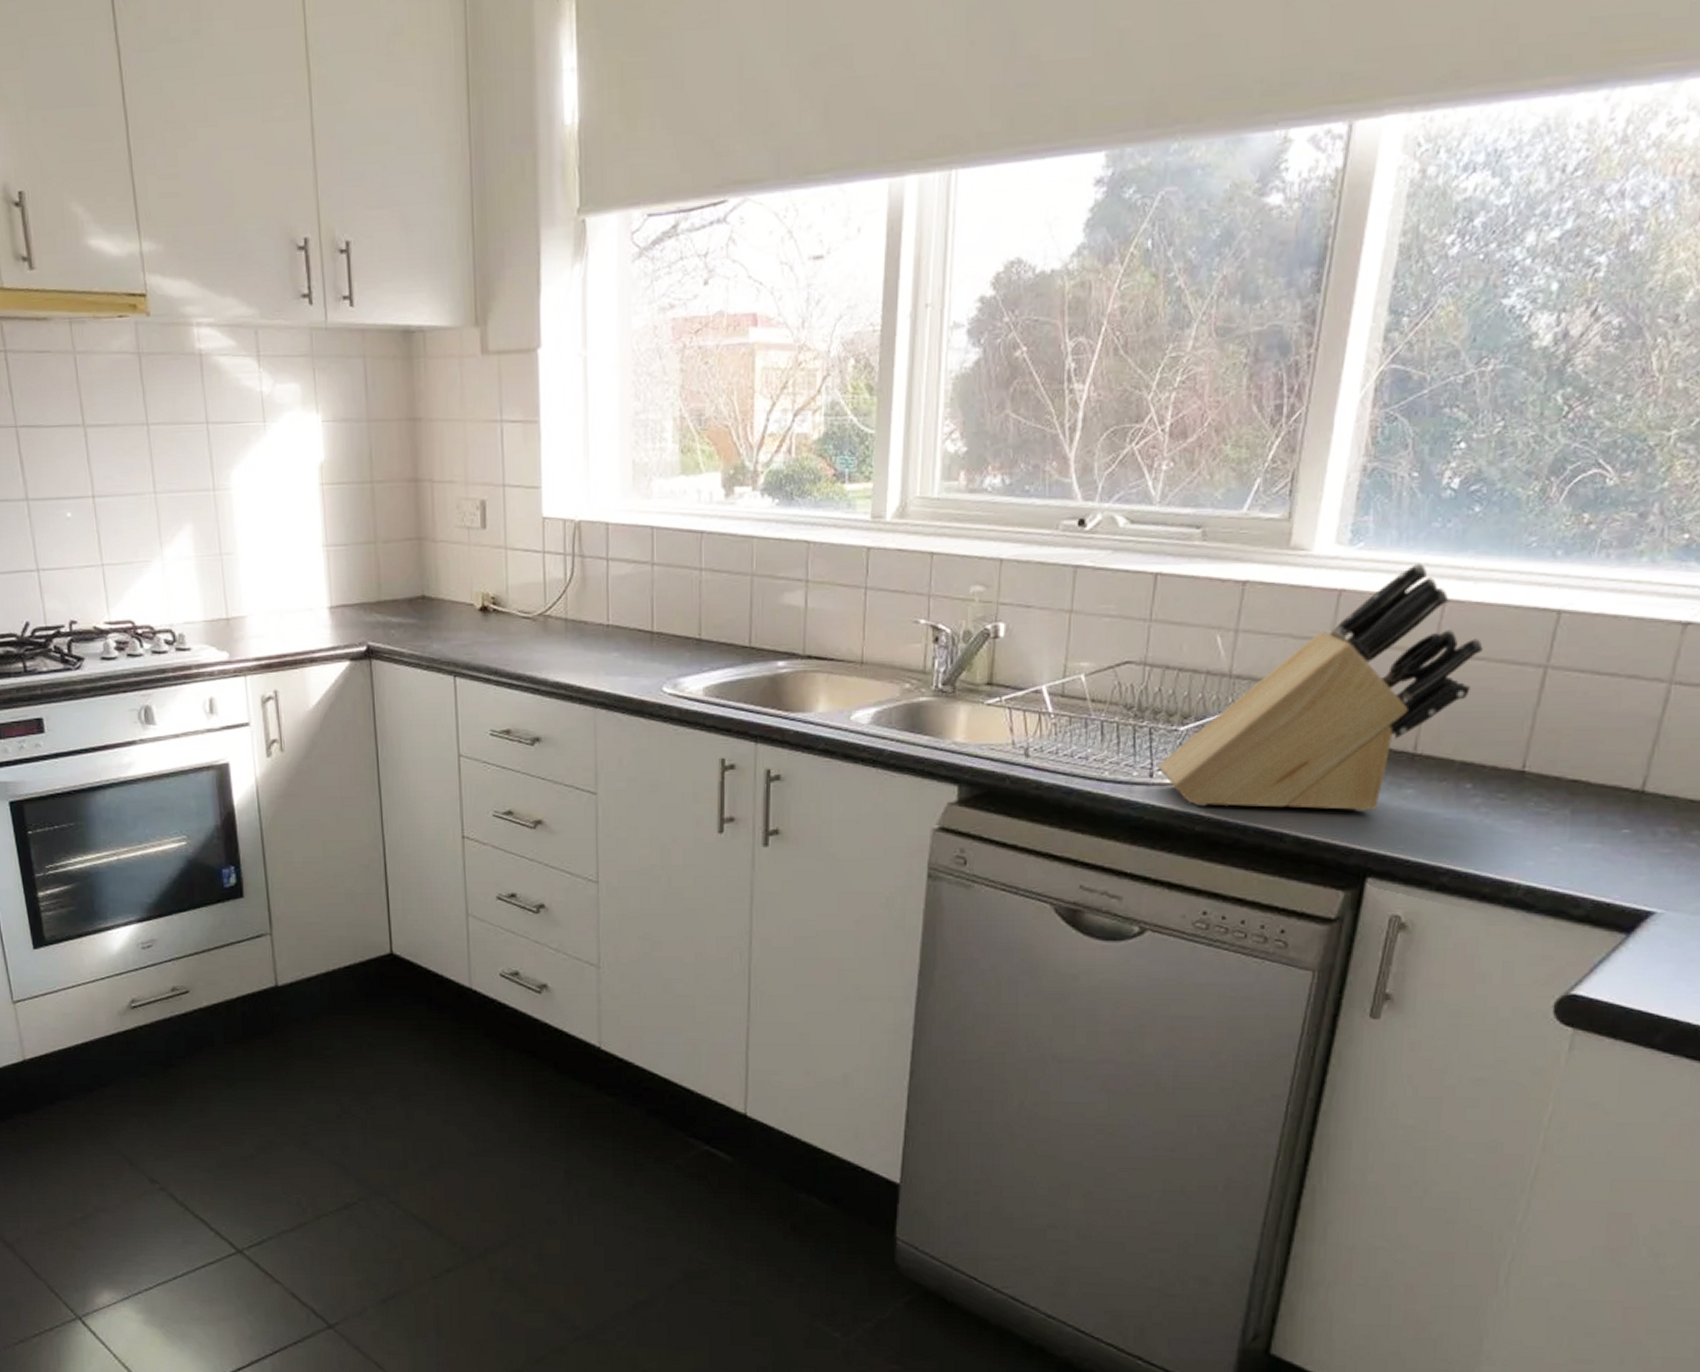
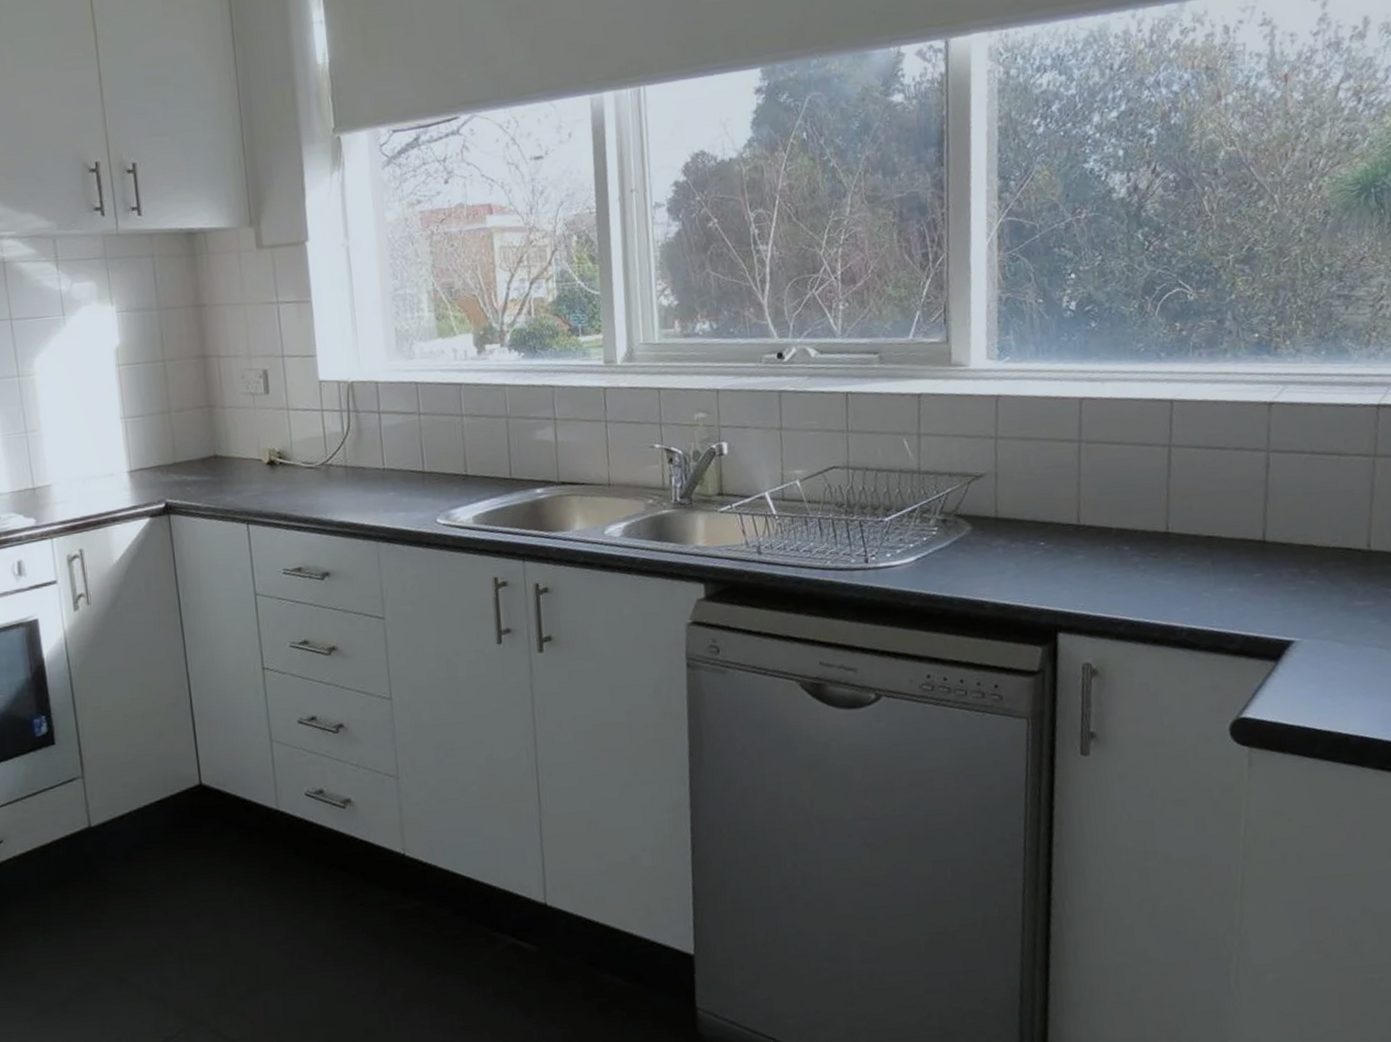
knife block: present [1157,562,1483,813] -> none [870,369,1118,585]

